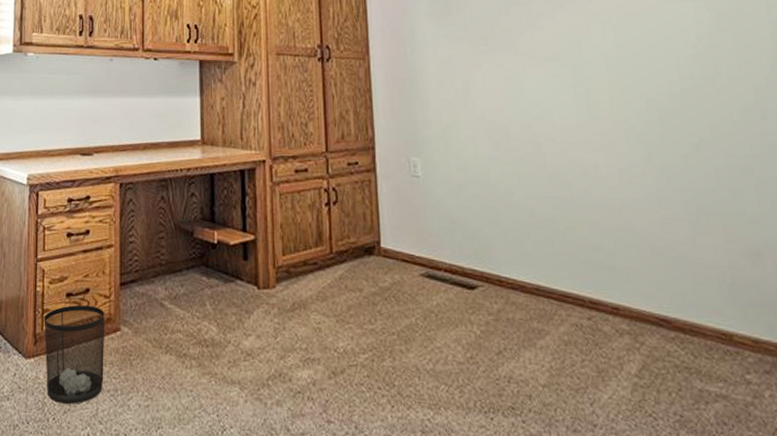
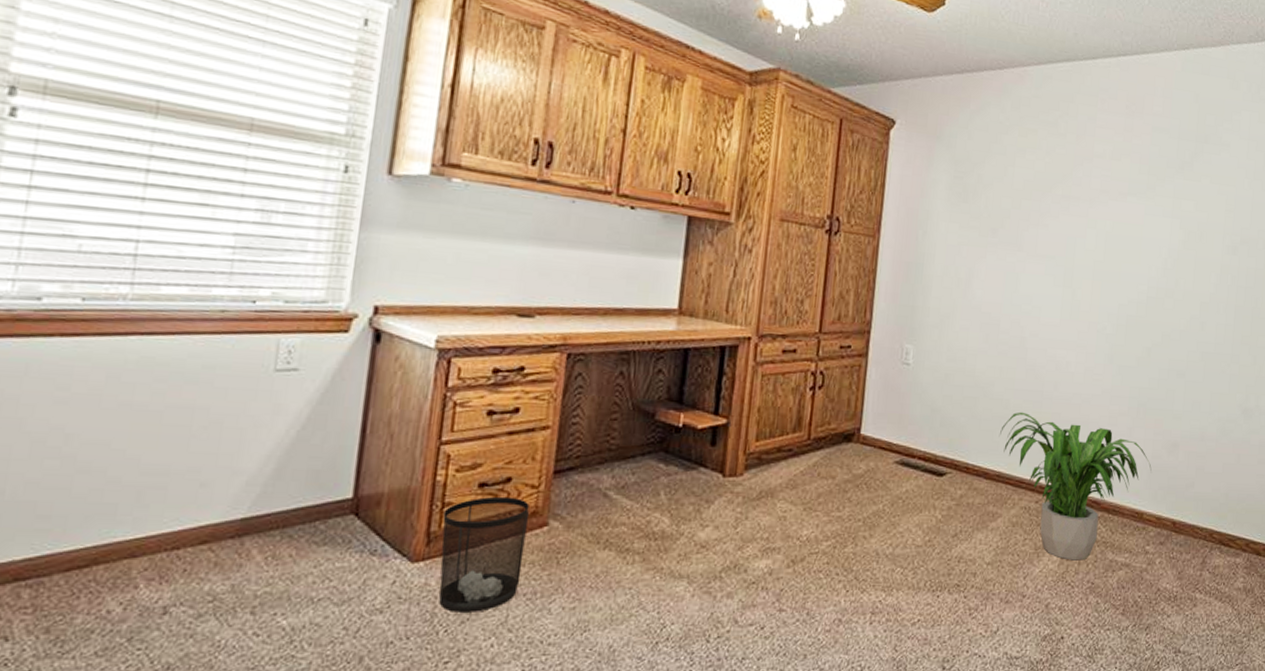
potted plant: none [529,220,733,388] -> present [999,411,1152,561]

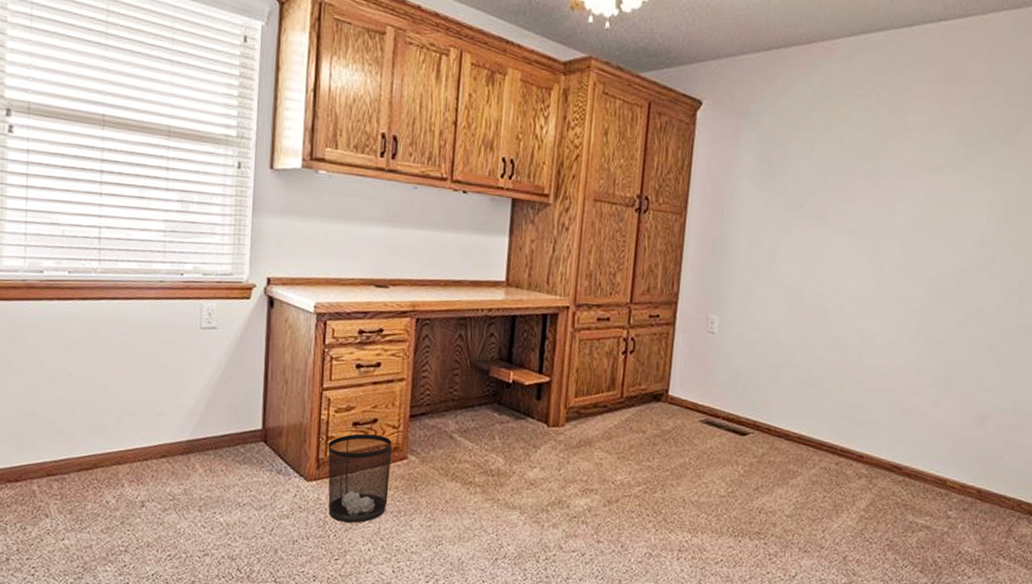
potted plant: present [999,411,1152,561] -> none [800,379,958,520]

